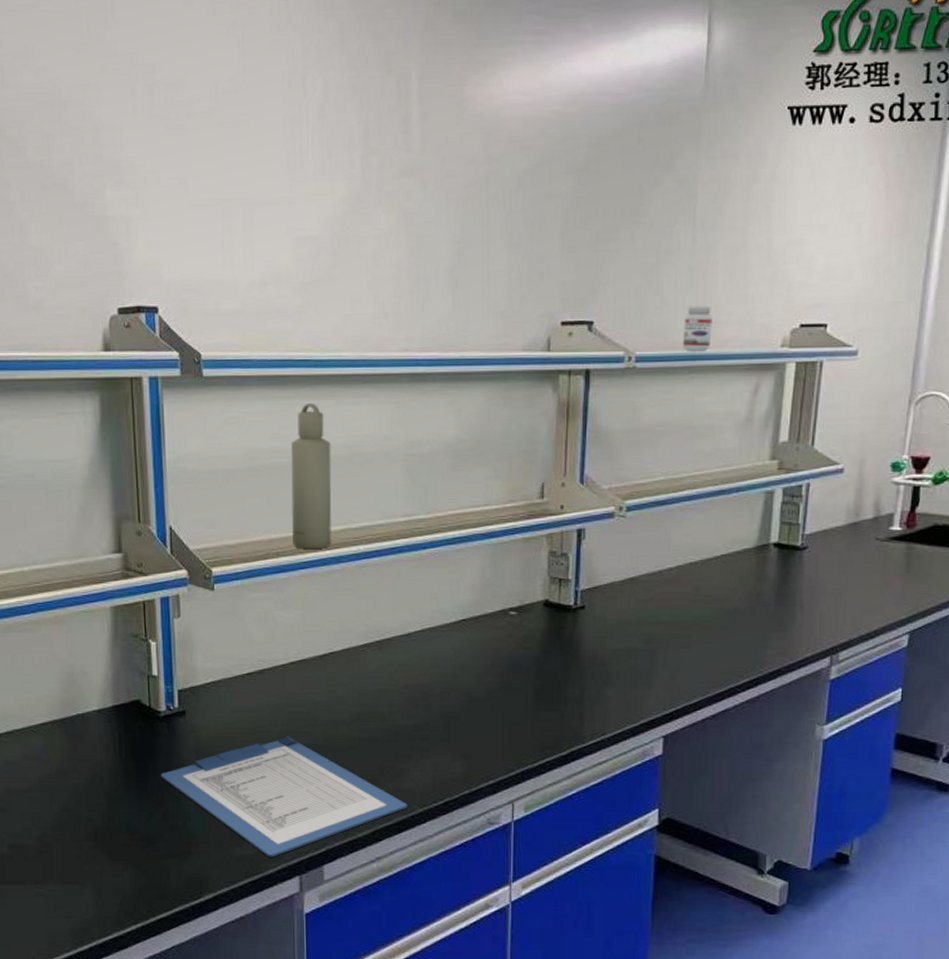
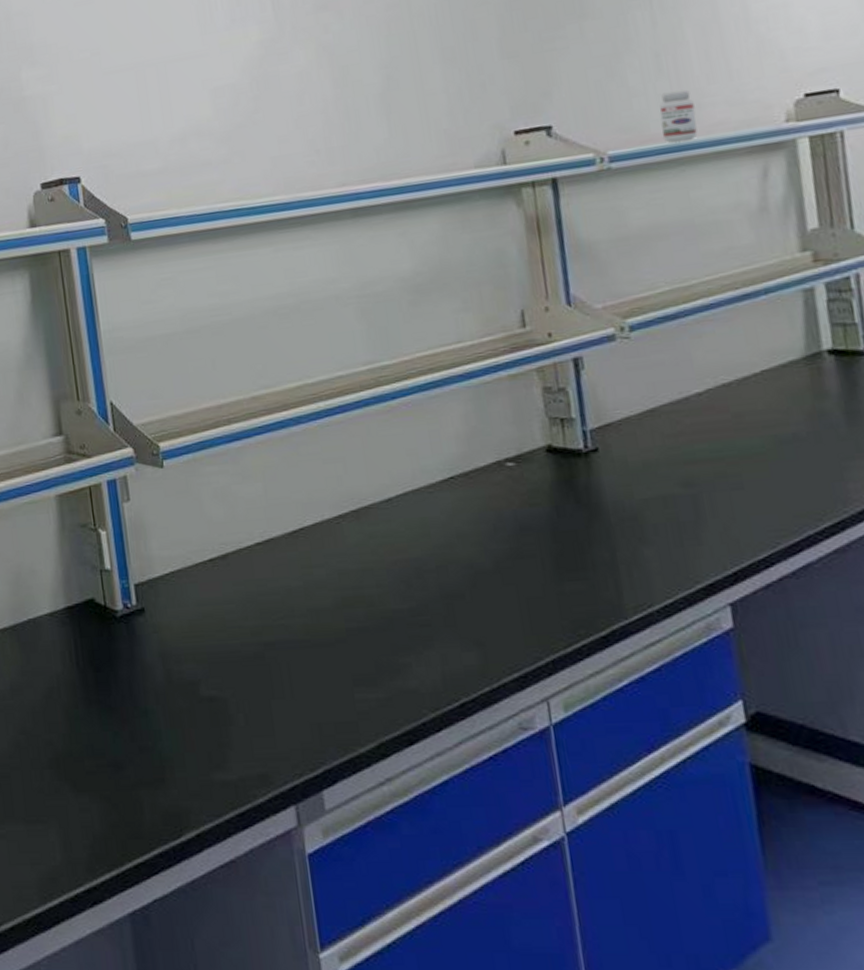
clipboard: present [160,736,408,857] -> none [123,631,416,783]
bottle: present [290,403,332,549] -> none [230,253,287,413]

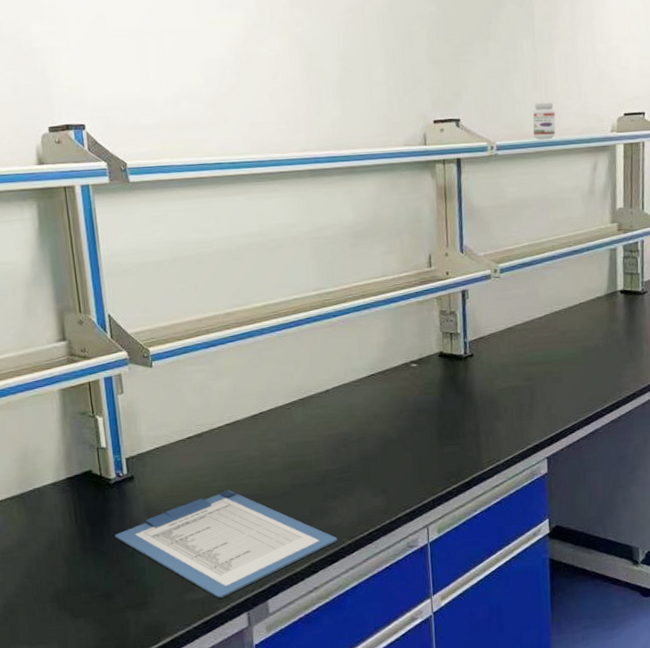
clipboard: none [123,631,416,783] -> present [114,489,338,599]

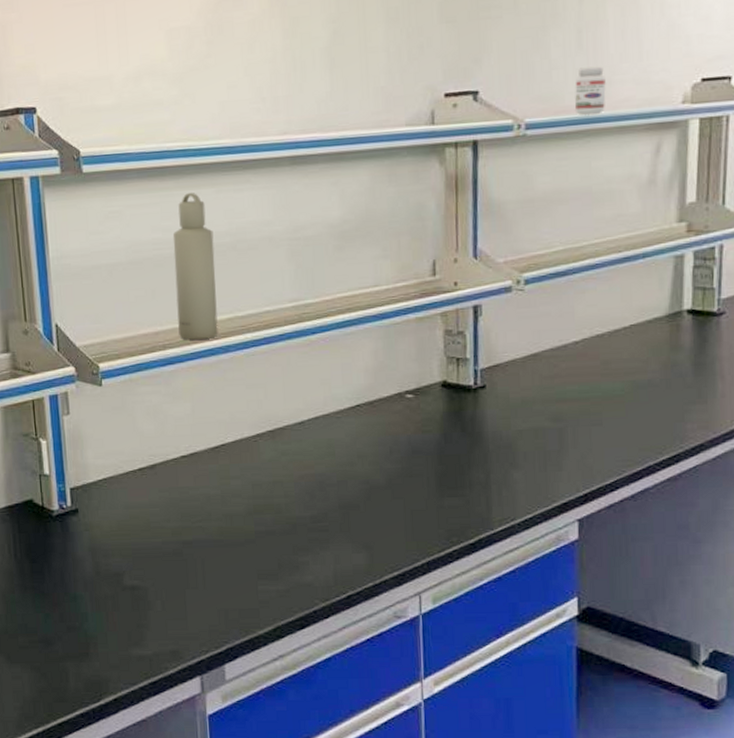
clipboard: present [114,489,338,599] -> none [55,532,309,657]
bottle: none [211,200,254,325] -> present [172,193,218,340]

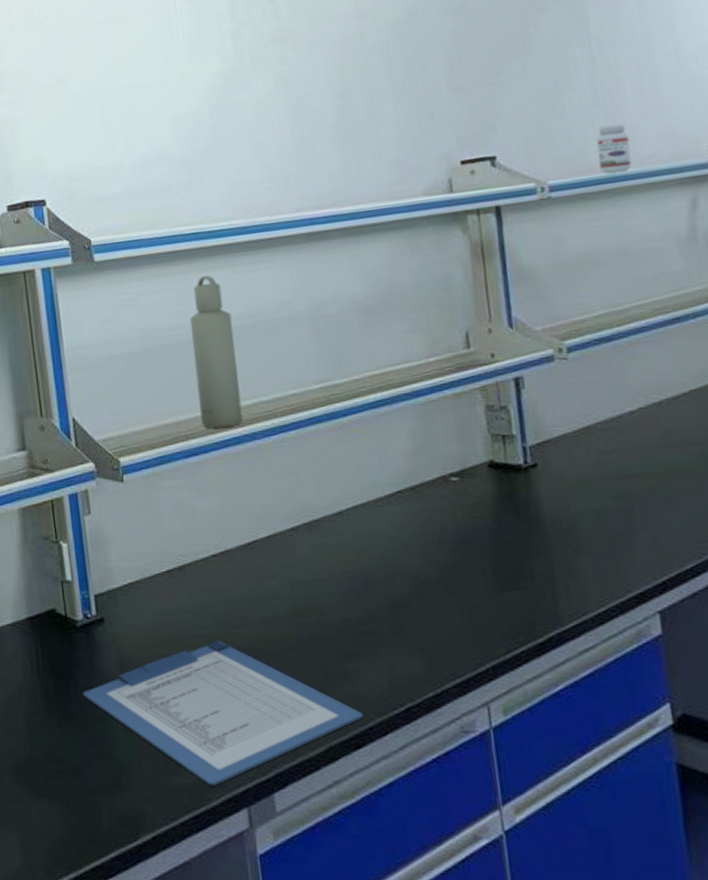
clipboard: none [55,532,309,657] -> present [82,640,363,786]

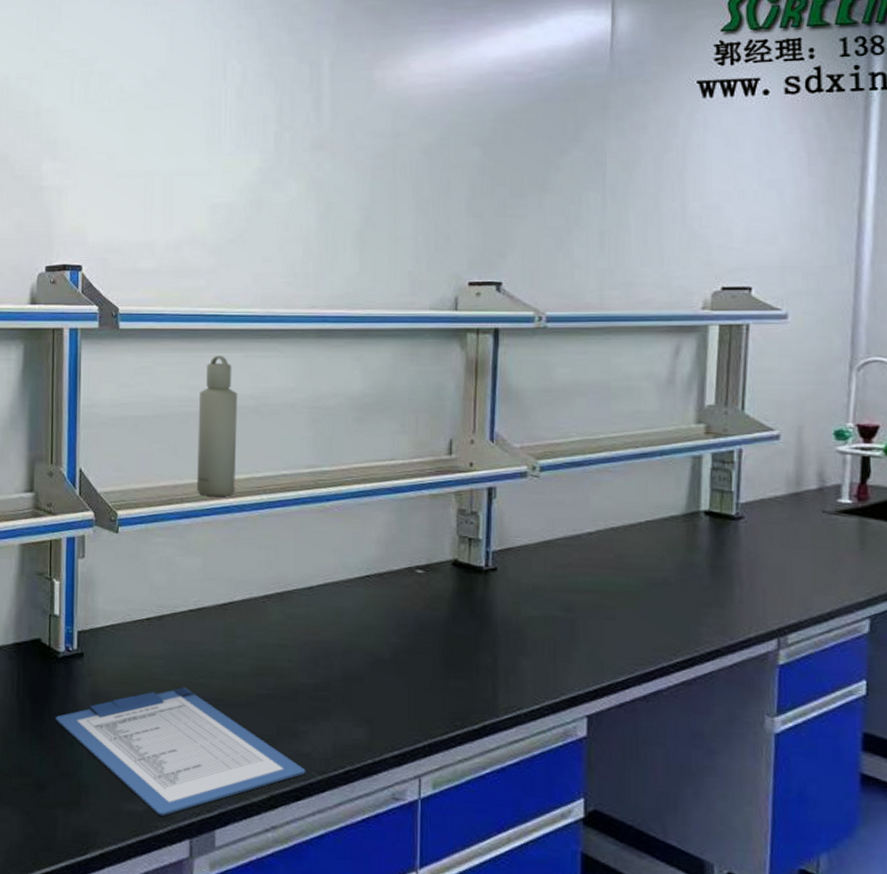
medicine bottle: present [596,123,632,174] -> none [595,268,627,314]

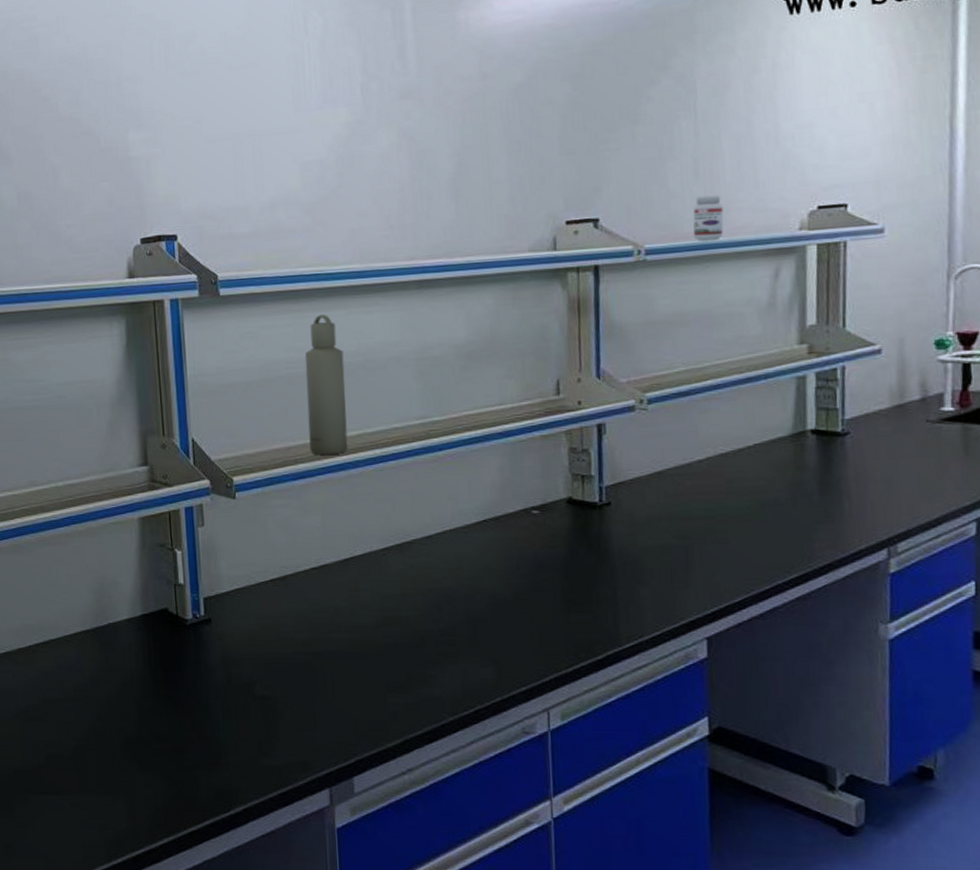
clipboard: present [55,687,306,816] -> none [188,643,437,768]
medicine bottle: none [595,268,627,314] -> present [693,194,724,241]

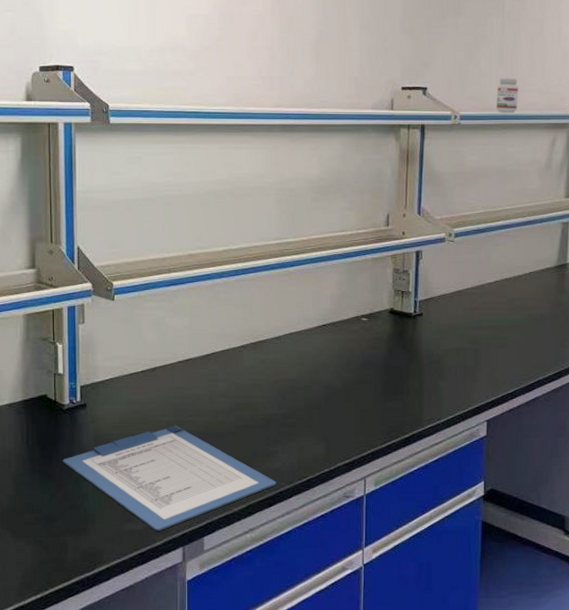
clipboard: none [188,643,437,768] -> present [62,425,277,531]
bottle: present [304,315,348,455] -> none [182,147,216,266]

